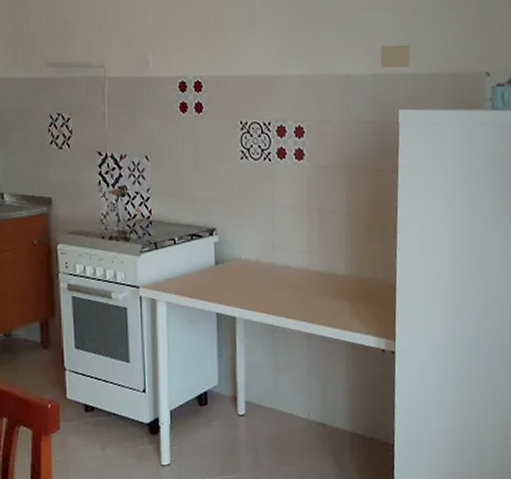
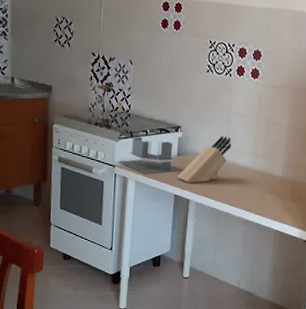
utensil holder: none [142,247,224,293] -> present [118,137,183,175]
knife block: none [217,233,281,297] -> present [177,135,232,183]

